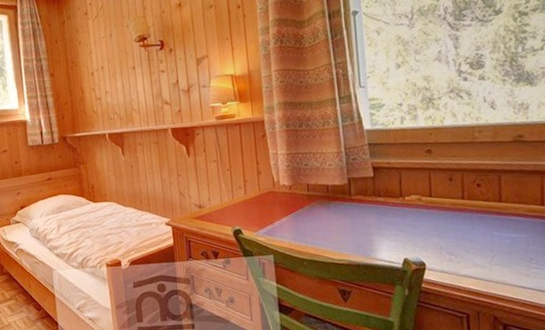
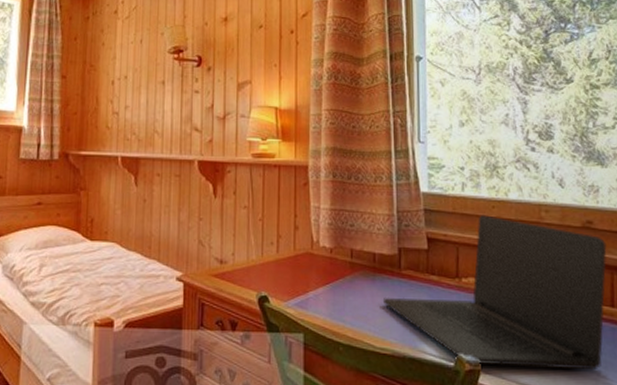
laptop: none [337,142,537,264] -> present [382,215,607,371]

